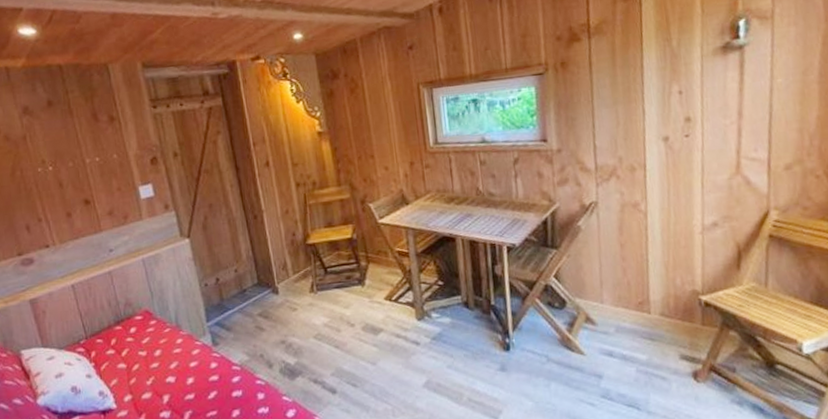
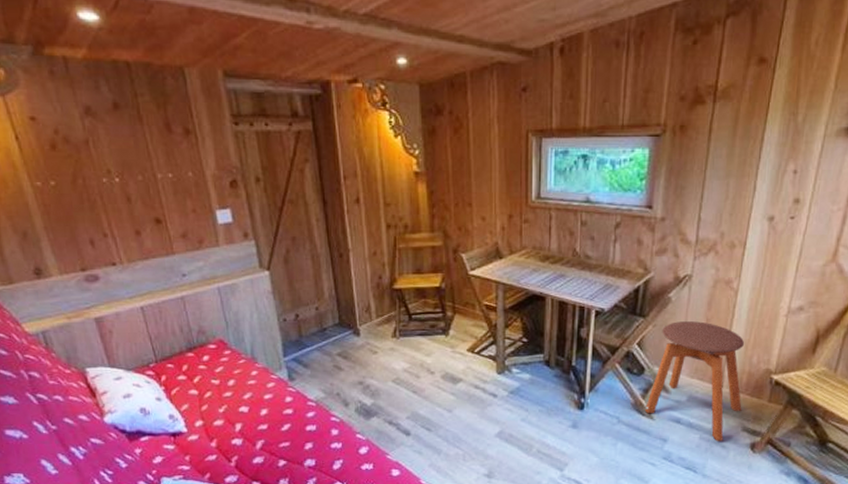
stool: none [573,247,675,373] -> present [644,321,744,441]

